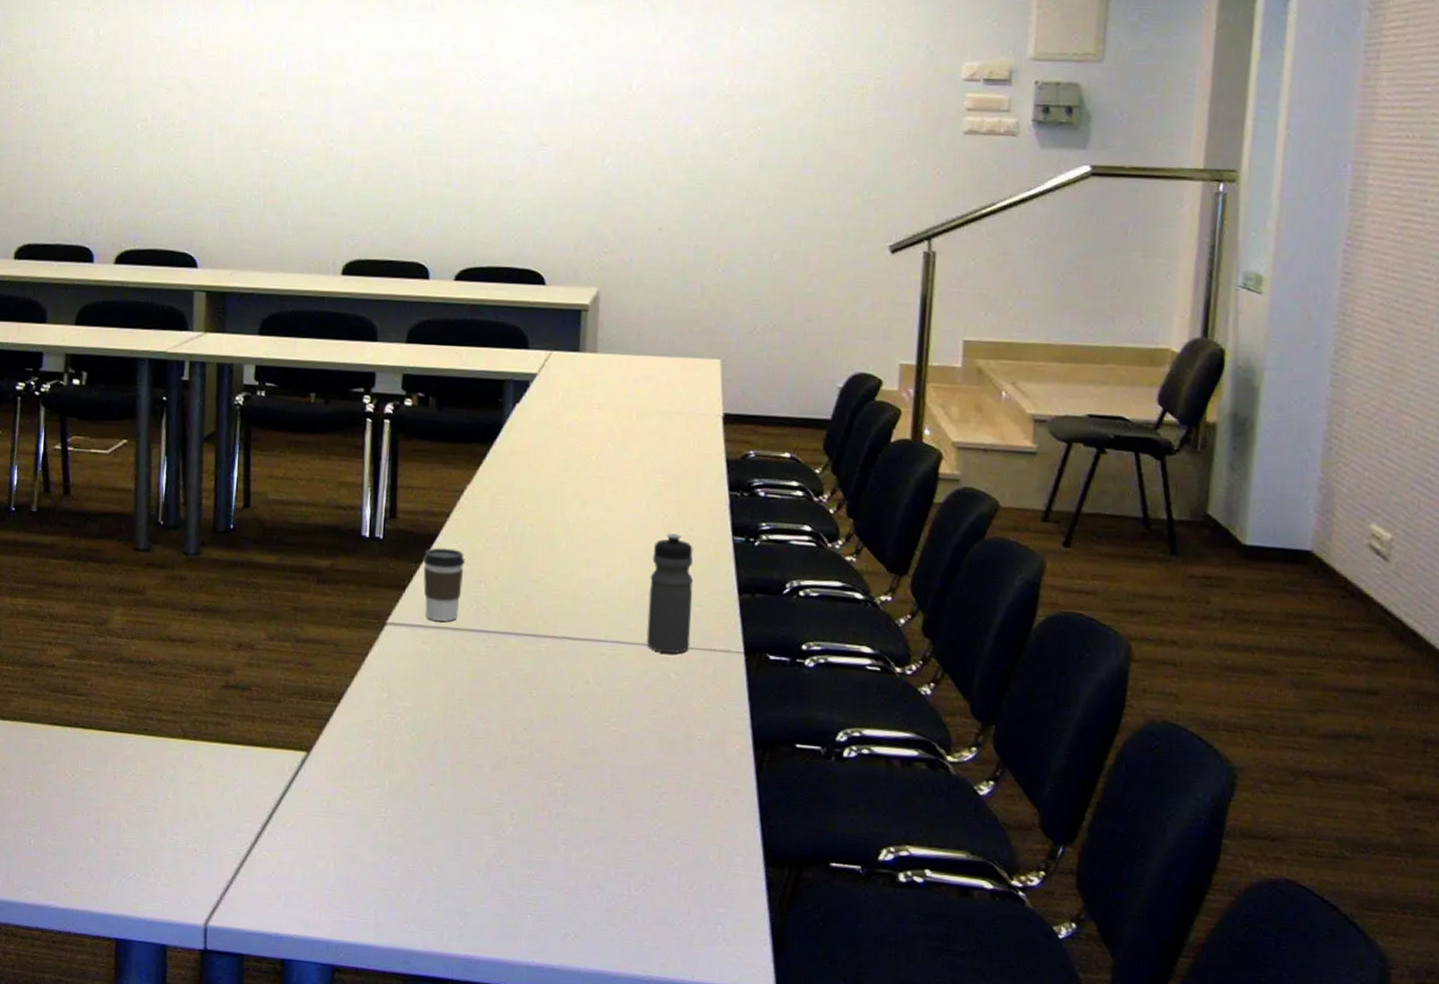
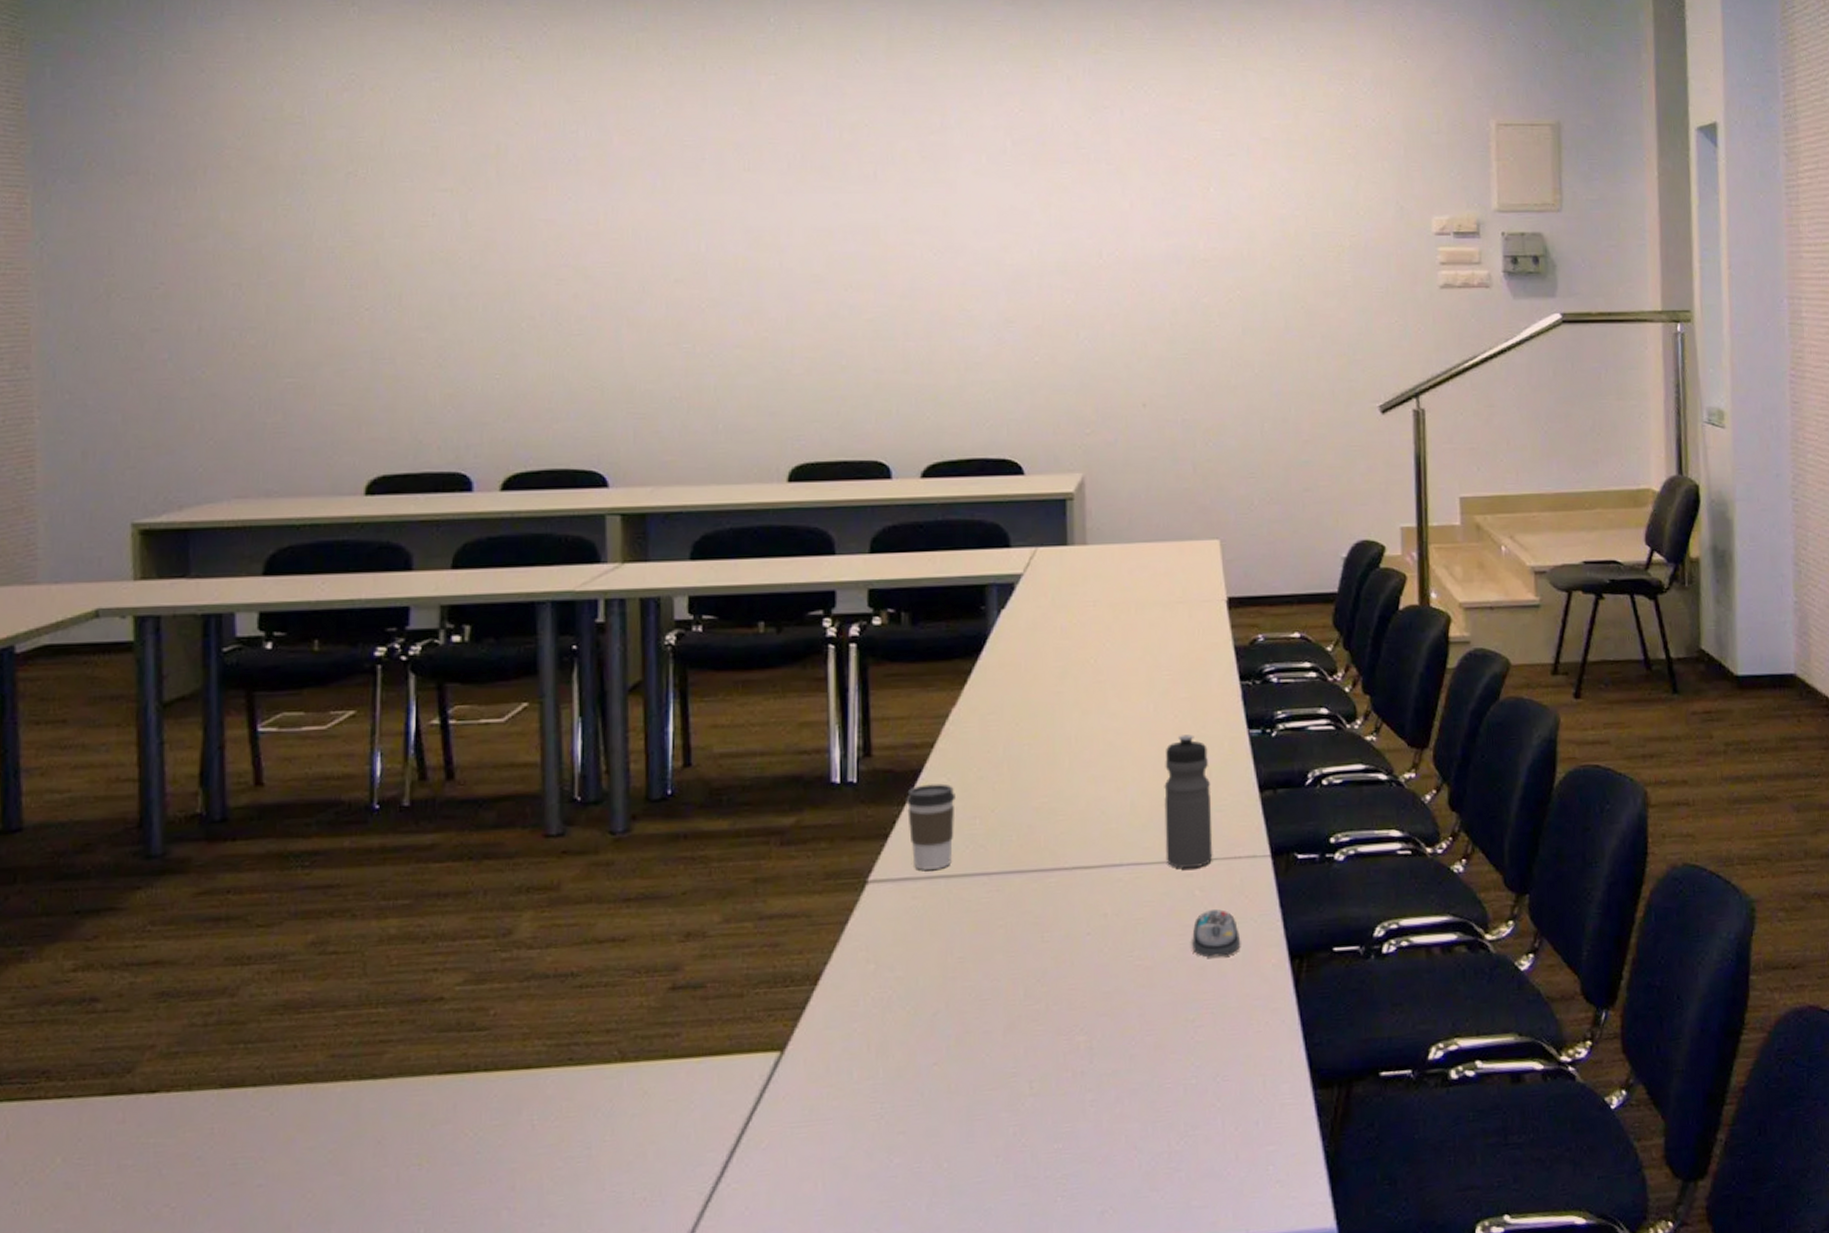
computer mouse: none [664,692,710,736] -> present [1192,909,1241,958]

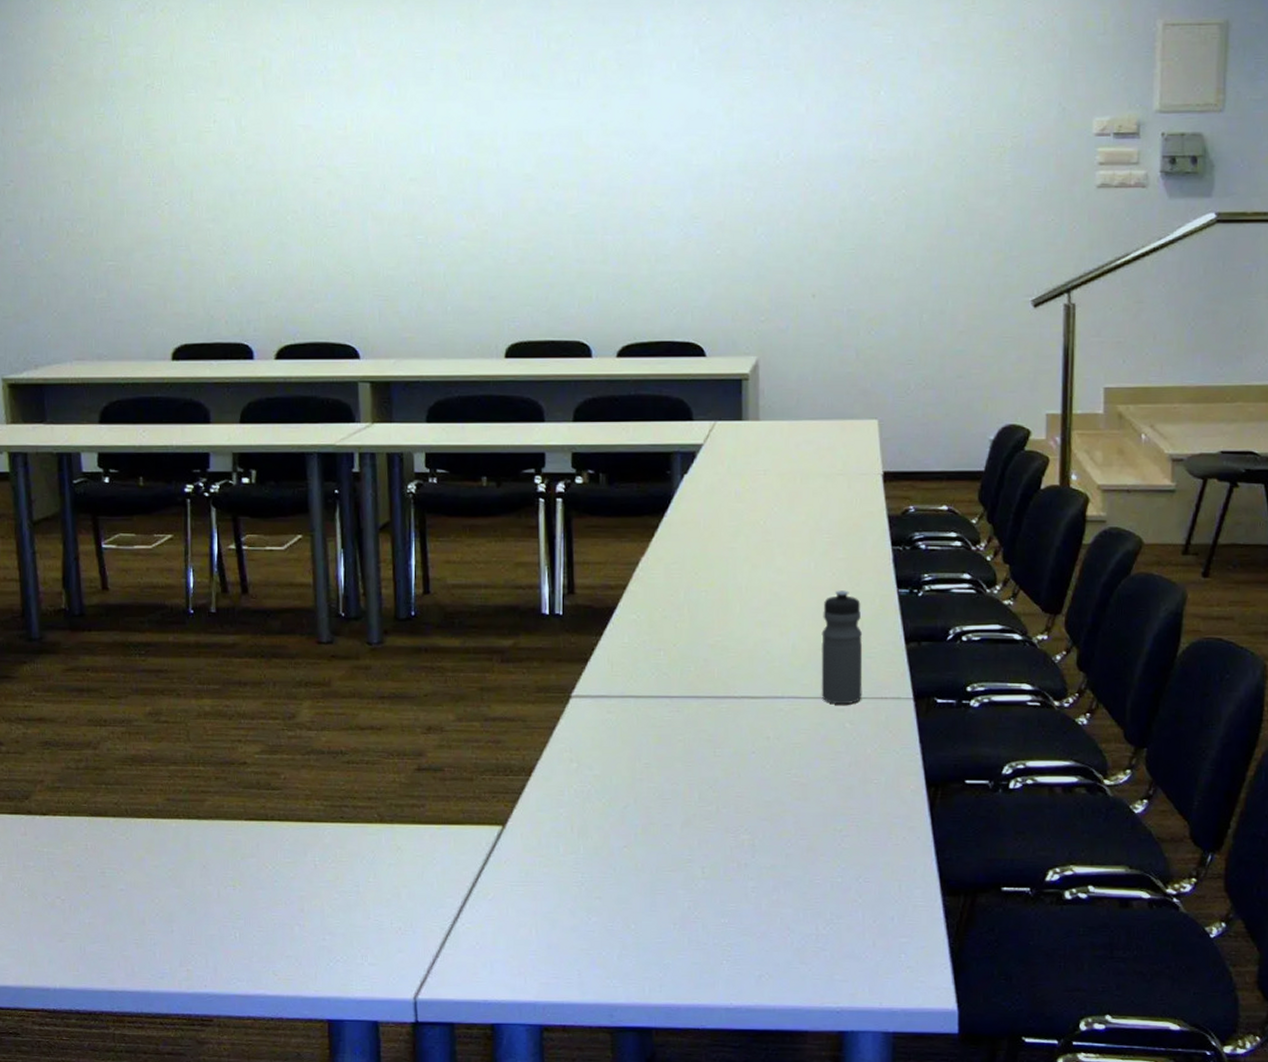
coffee cup: present [906,783,955,870] -> none [603,620,644,690]
computer mouse: present [1192,909,1241,958] -> none [842,741,884,780]

